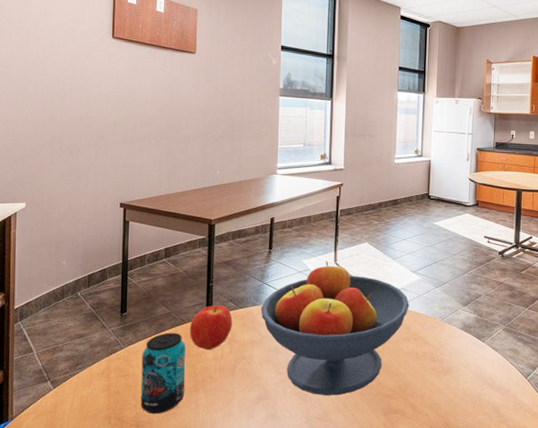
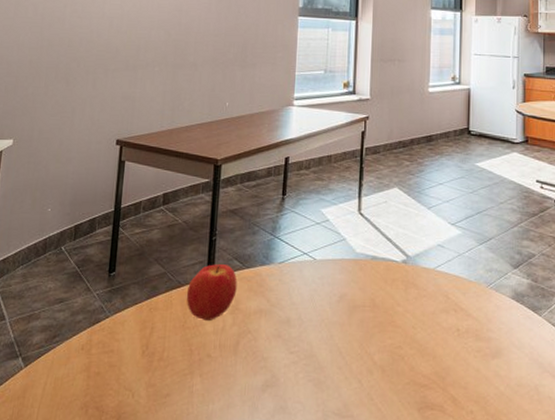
beverage can: present [140,332,186,414] -> none [124,297,182,403]
fruit bowl: present [260,261,409,396] -> none [270,210,448,384]

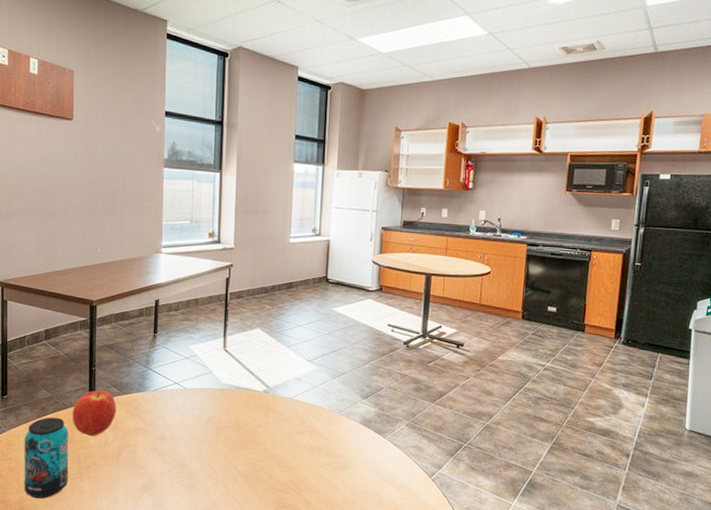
beverage can: none [124,297,182,403] -> present [24,417,69,499]

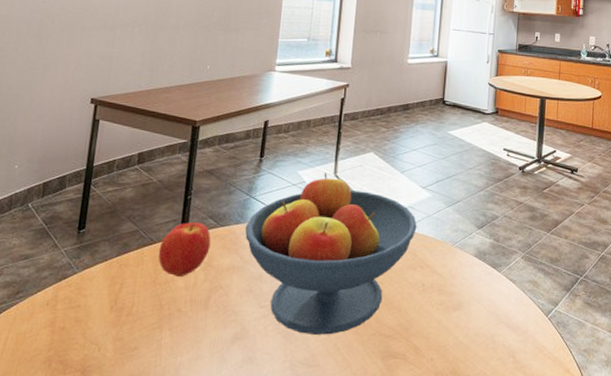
beverage can: present [24,417,69,499] -> none [90,254,153,357]
fruit bowl: none [145,347,304,488] -> present [245,173,417,335]

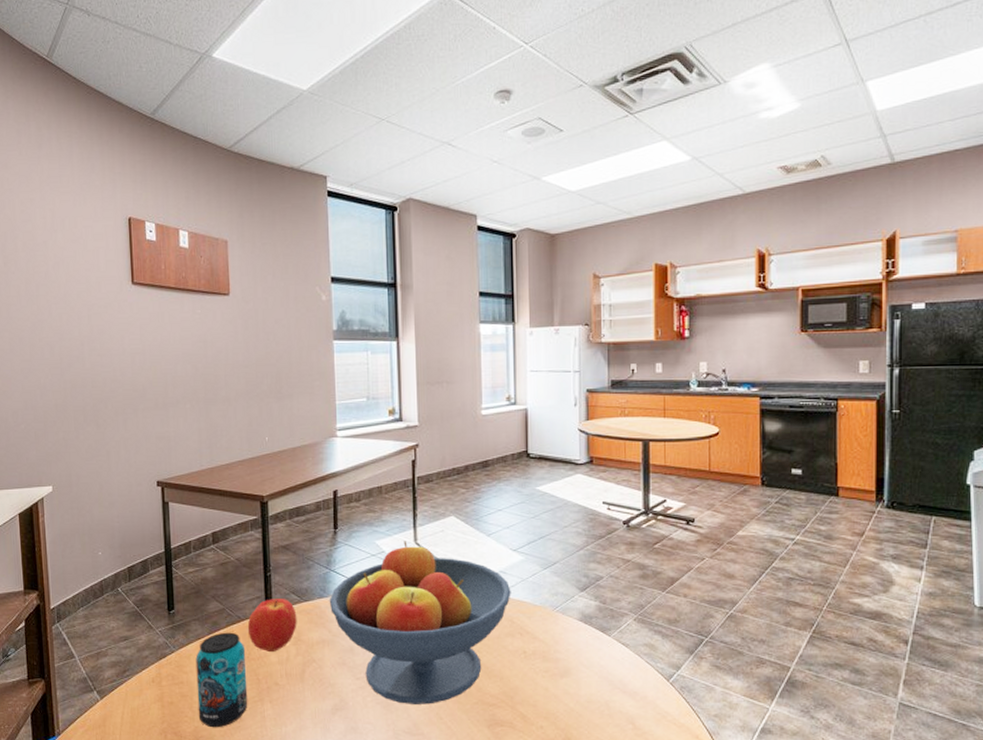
beverage can: none [90,254,153,357] -> present [195,632,248,728]

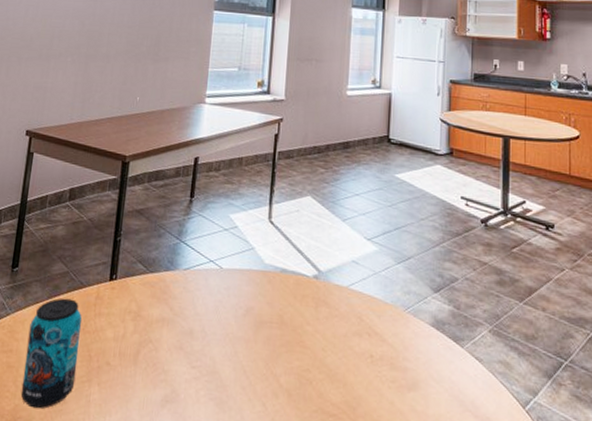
apple: present [247,599,297,652] -> none [87,266,141,326]
fruit bowl: present [329,541,511,705] -> none [175,217,362,407]

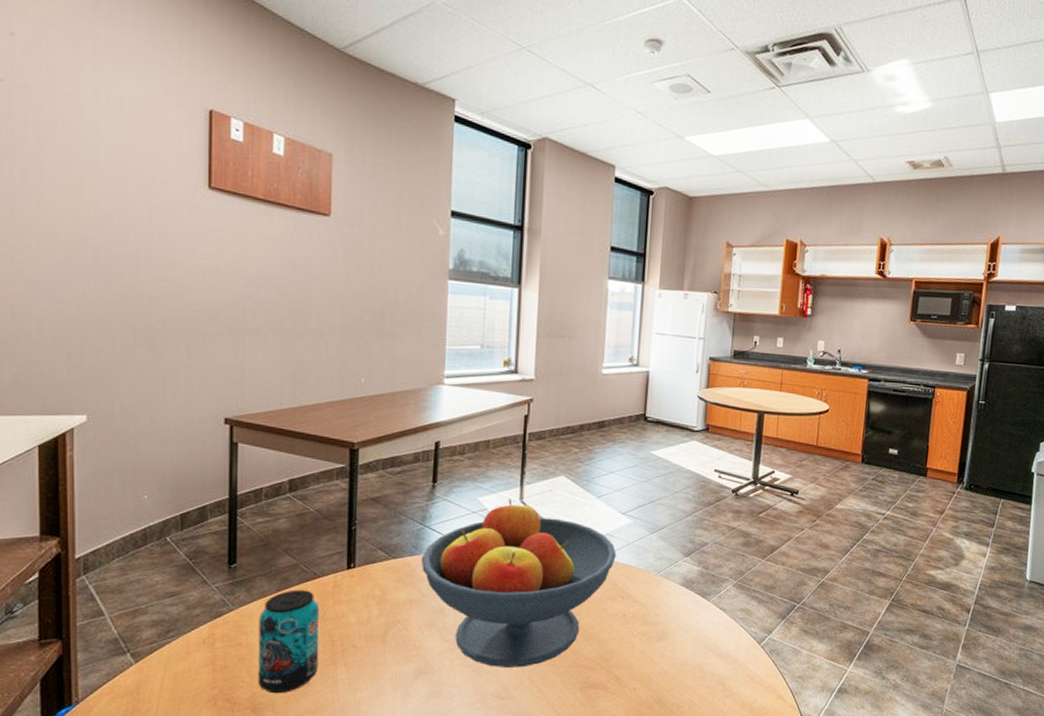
fruit bowl: none [175,217,362,407] -> present [421,499,617,667]

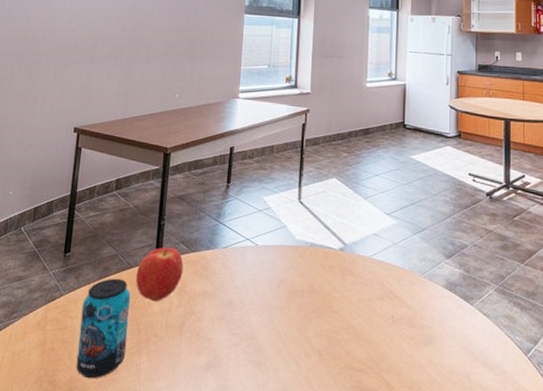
apple: none [324,555,383,611] -> present [135,247,184,301]
fruit bowl: present [421,499,617,667] -> none [215,199,383,366]

